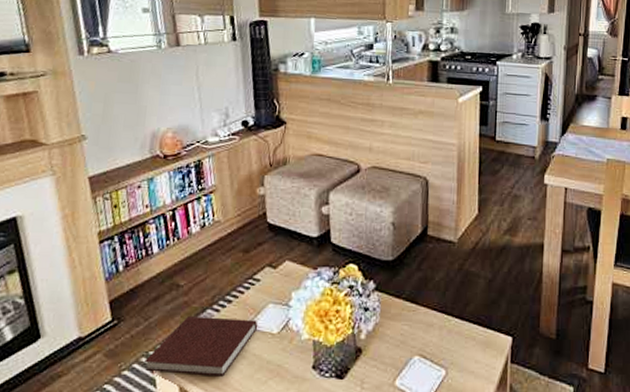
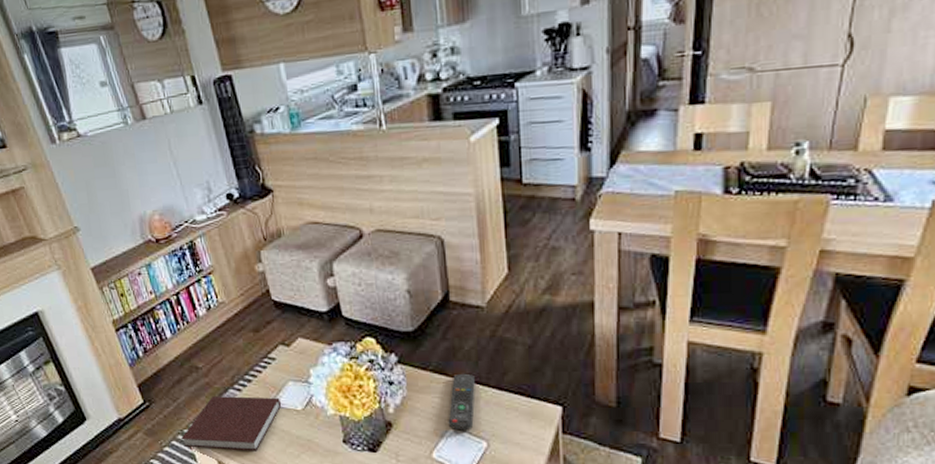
remote control: none [413,302,441,359] -> present [448,373,475,431]

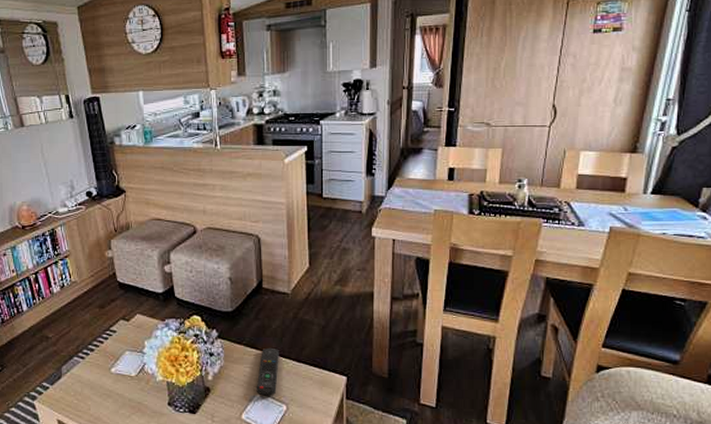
notebook: present [181,396,282,451] -> none [27,363,118,412]

